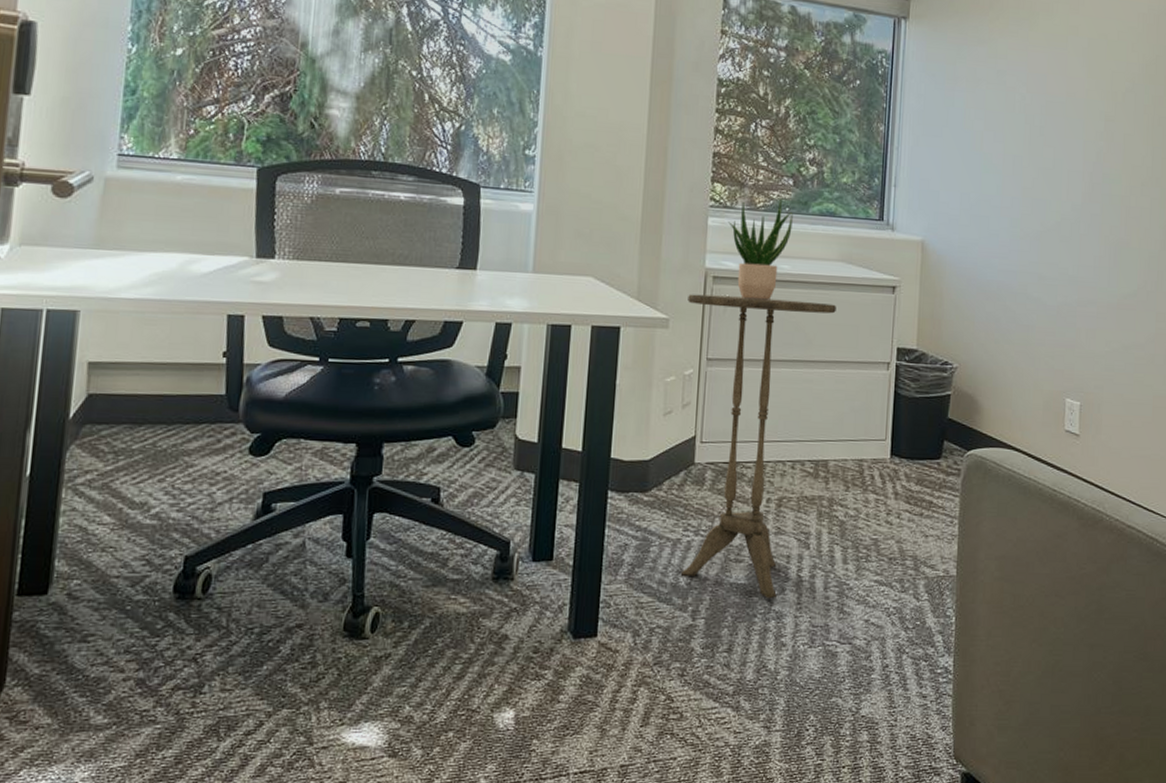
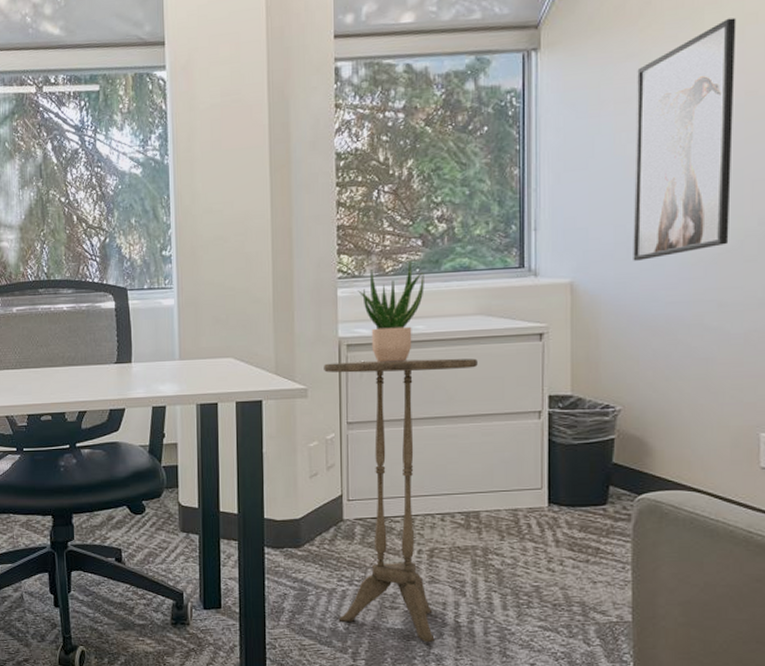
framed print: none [974,26,1062,229] -> present [633,17,736,261]

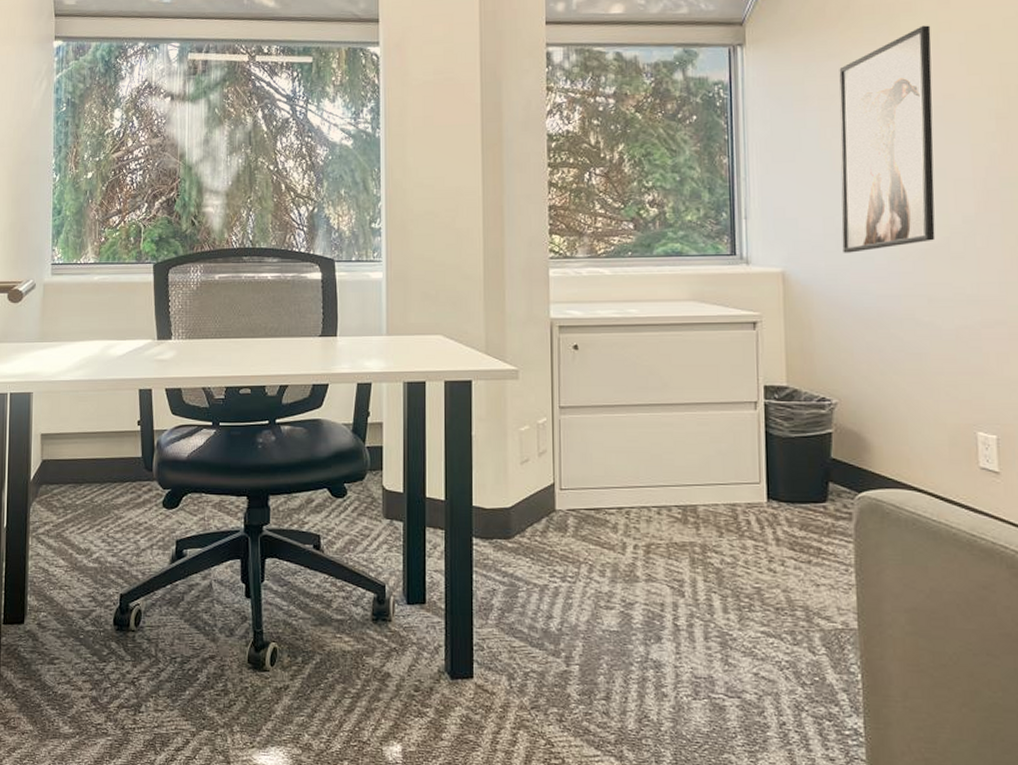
side table: present [324,358,478,643] -> none [535,344,692,648]
potted plant: present [357,260,424,363] -> none [569,243,637,346]

